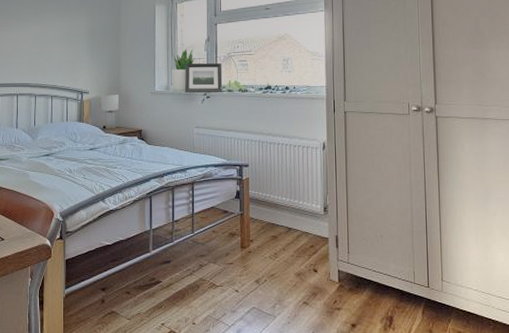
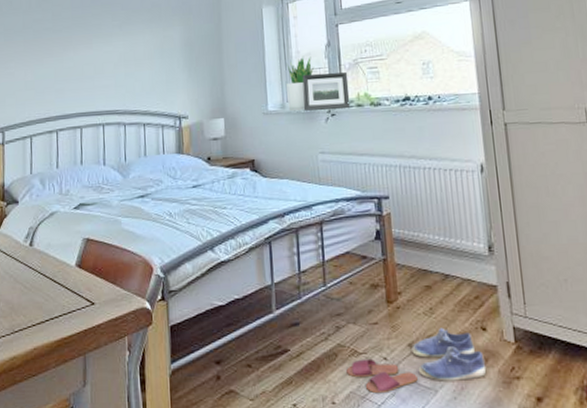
slippers: none [206,290,261,318] -> present [346,358,418,394]
shoe: none [258,269,315,310] -> present [412,327,487,381]

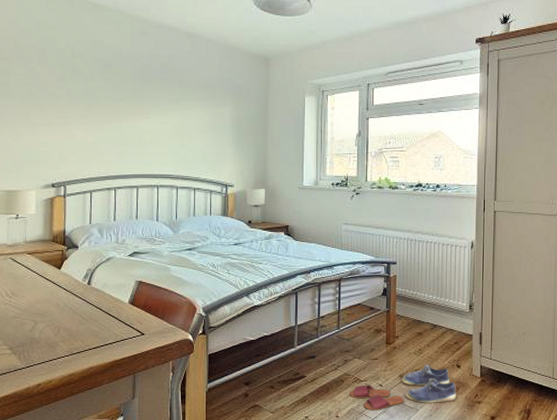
planter: present [286,56,315,112] -> none [321,143,346,188]
picture frame: present [302,72,351,111] -> none [334,158,373,190]

